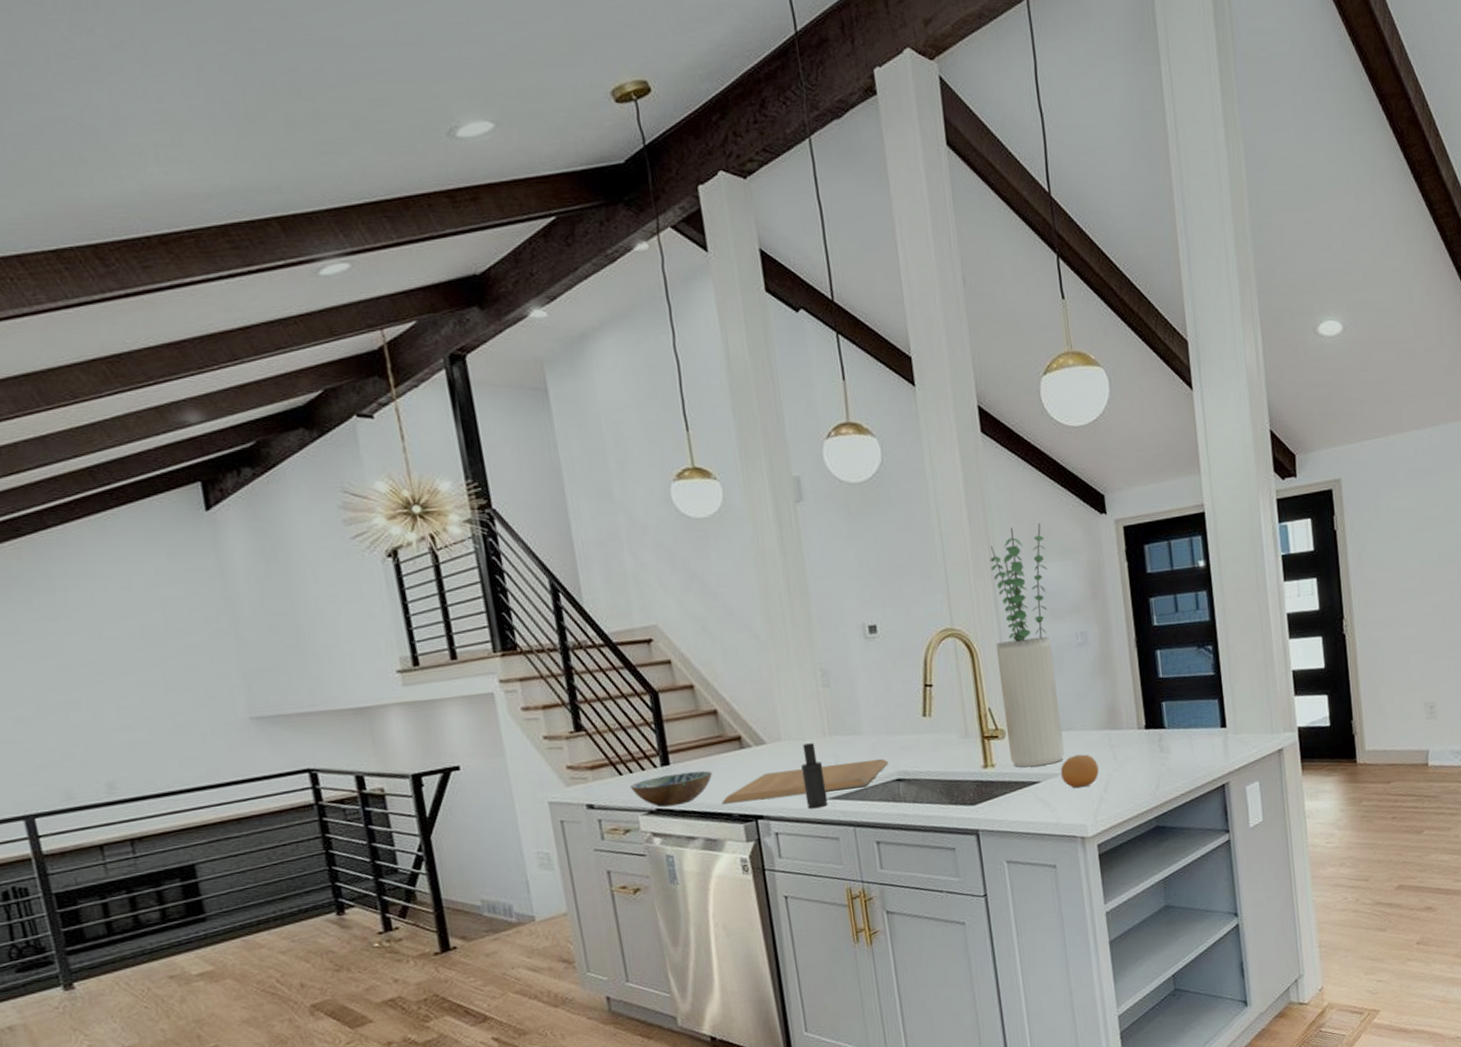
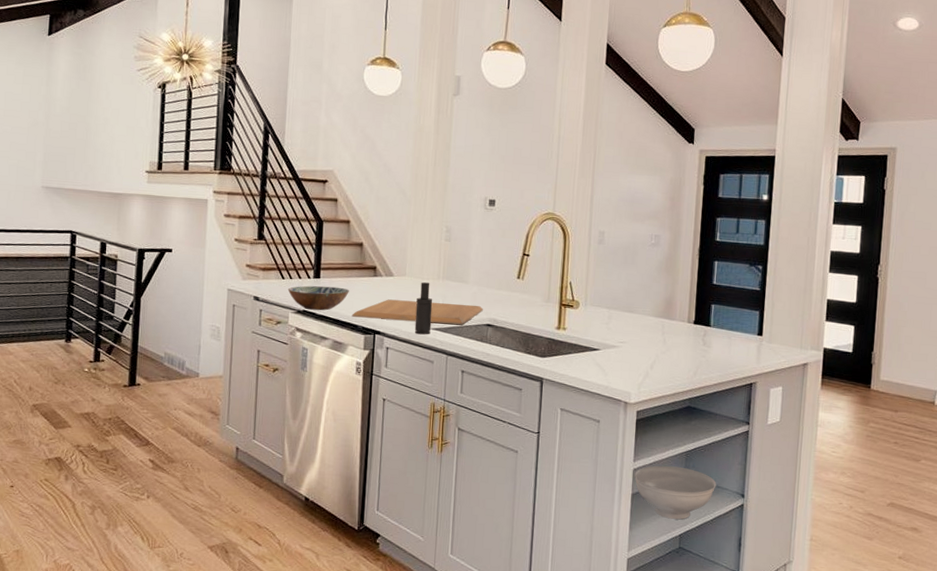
vase: present [990,523,1065,768] -> none [579,142,640,337]
fruit: present [1060,754,1099,789] -> none [617,334,650,362]
decorative bowl: none [1109,897,1204,961] -> present [635,465,717,520]

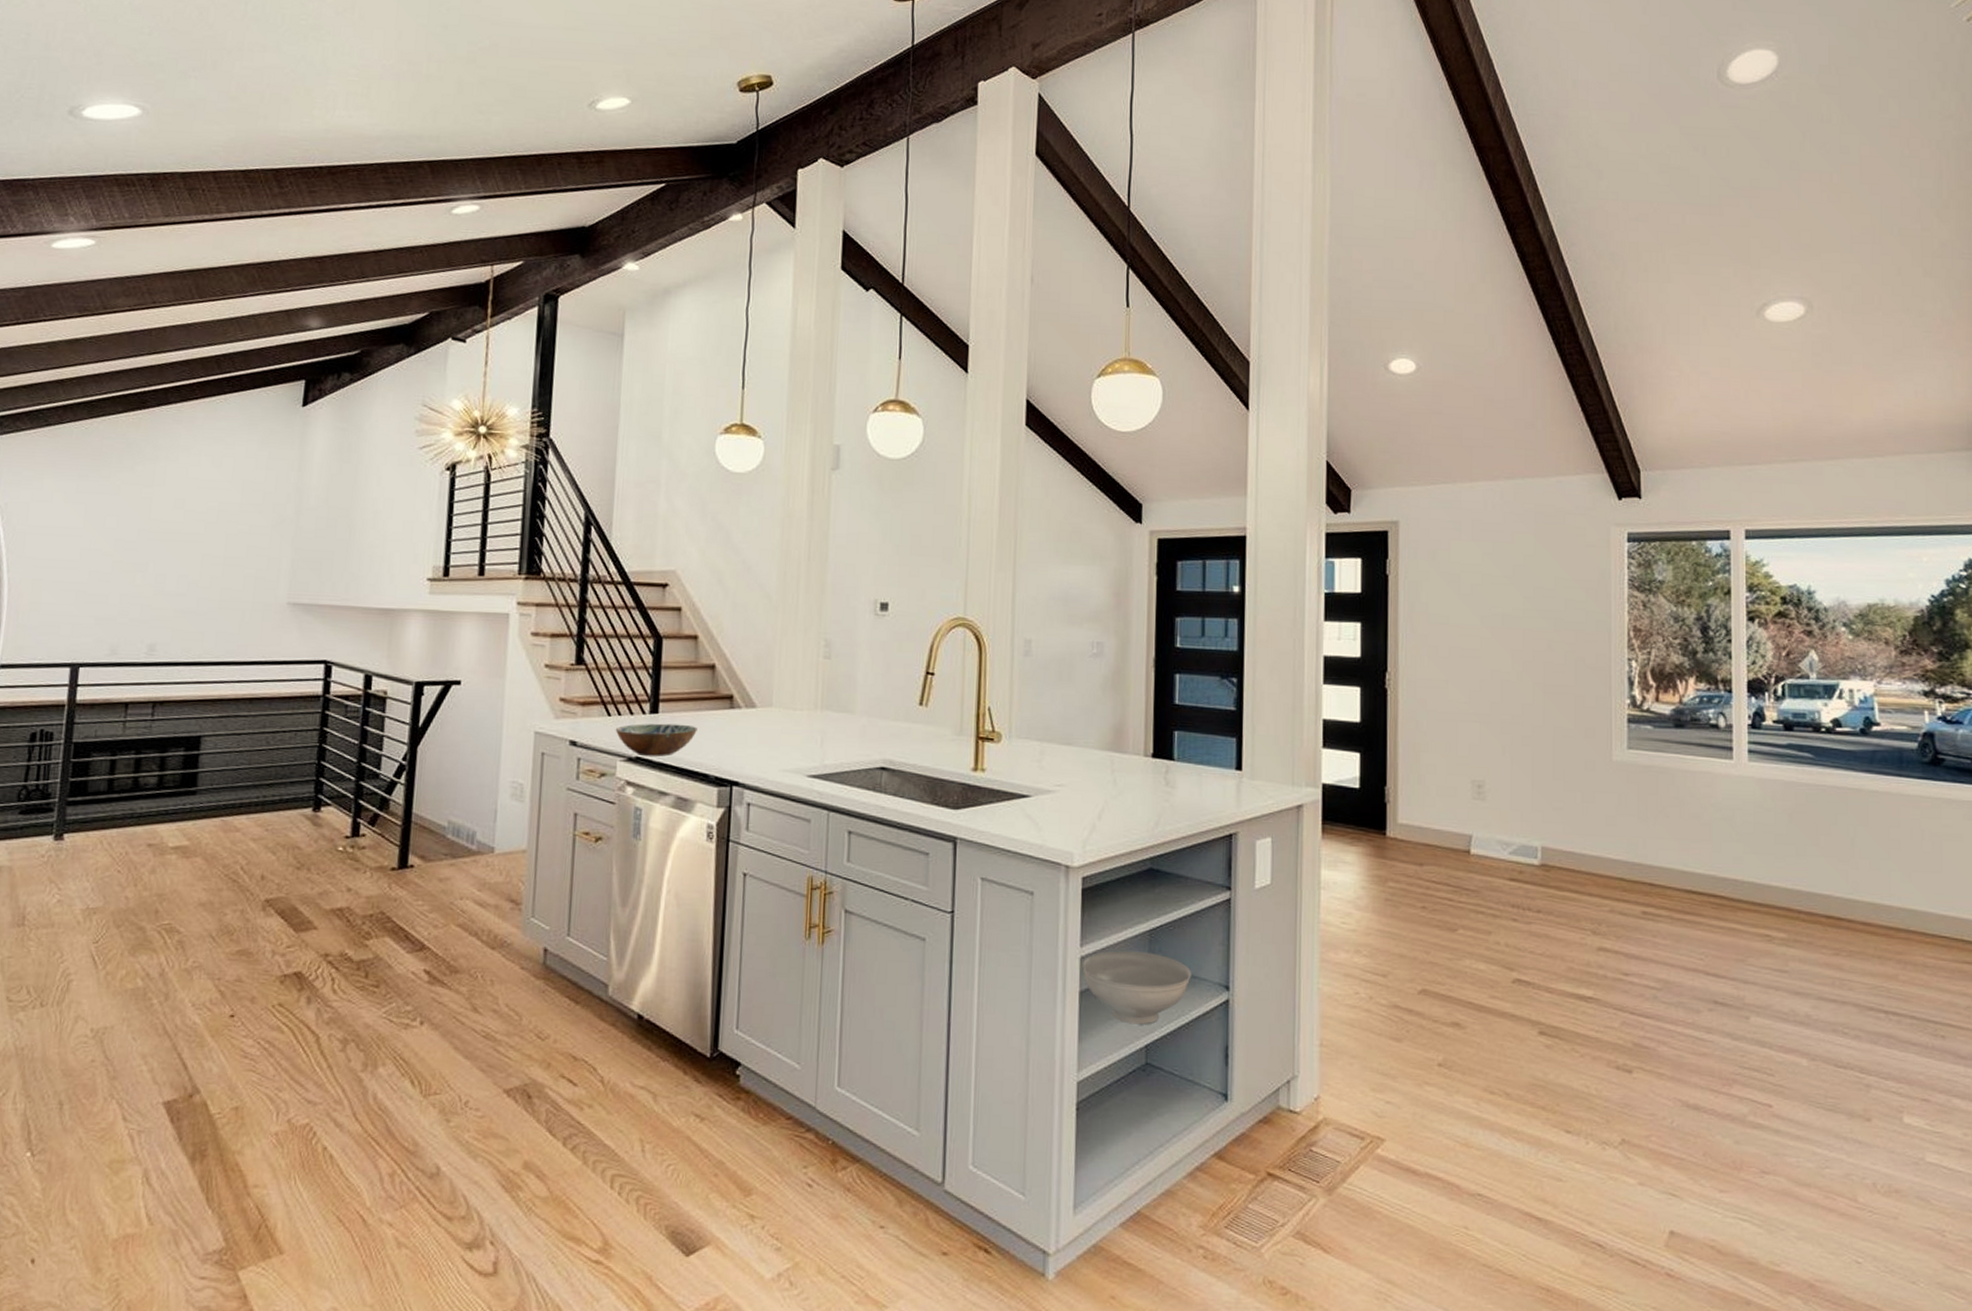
chopping board: present [351,299,484,325] -> none [700,738,876,770]
soap dispenser: present [414,282,433,335] -> none [784,714,809,785]

